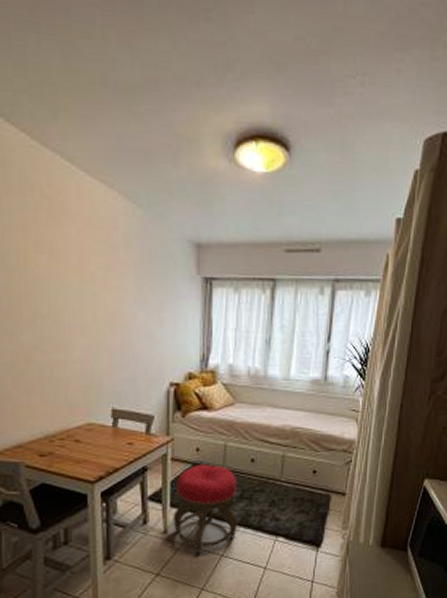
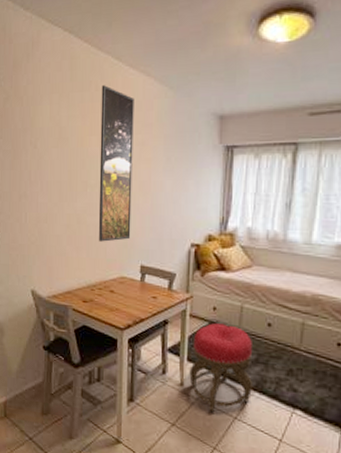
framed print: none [48,191,98,384] -> present [98,85,134,242]

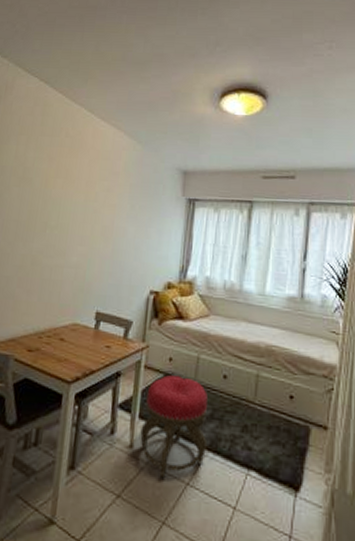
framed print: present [98,85,134,242] -> none [53,133,104,286]

